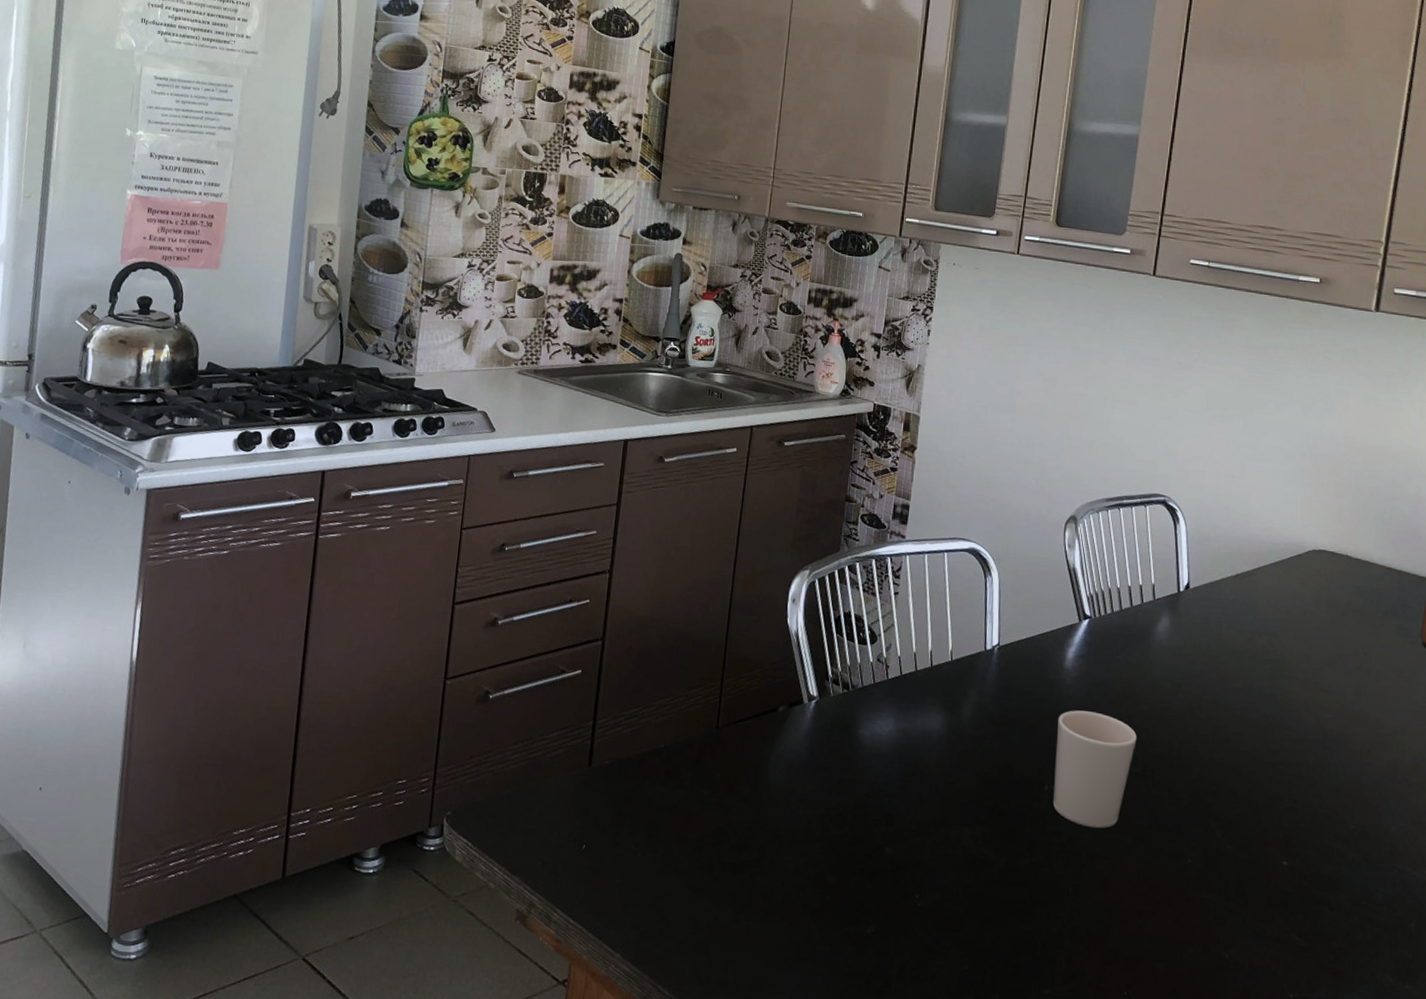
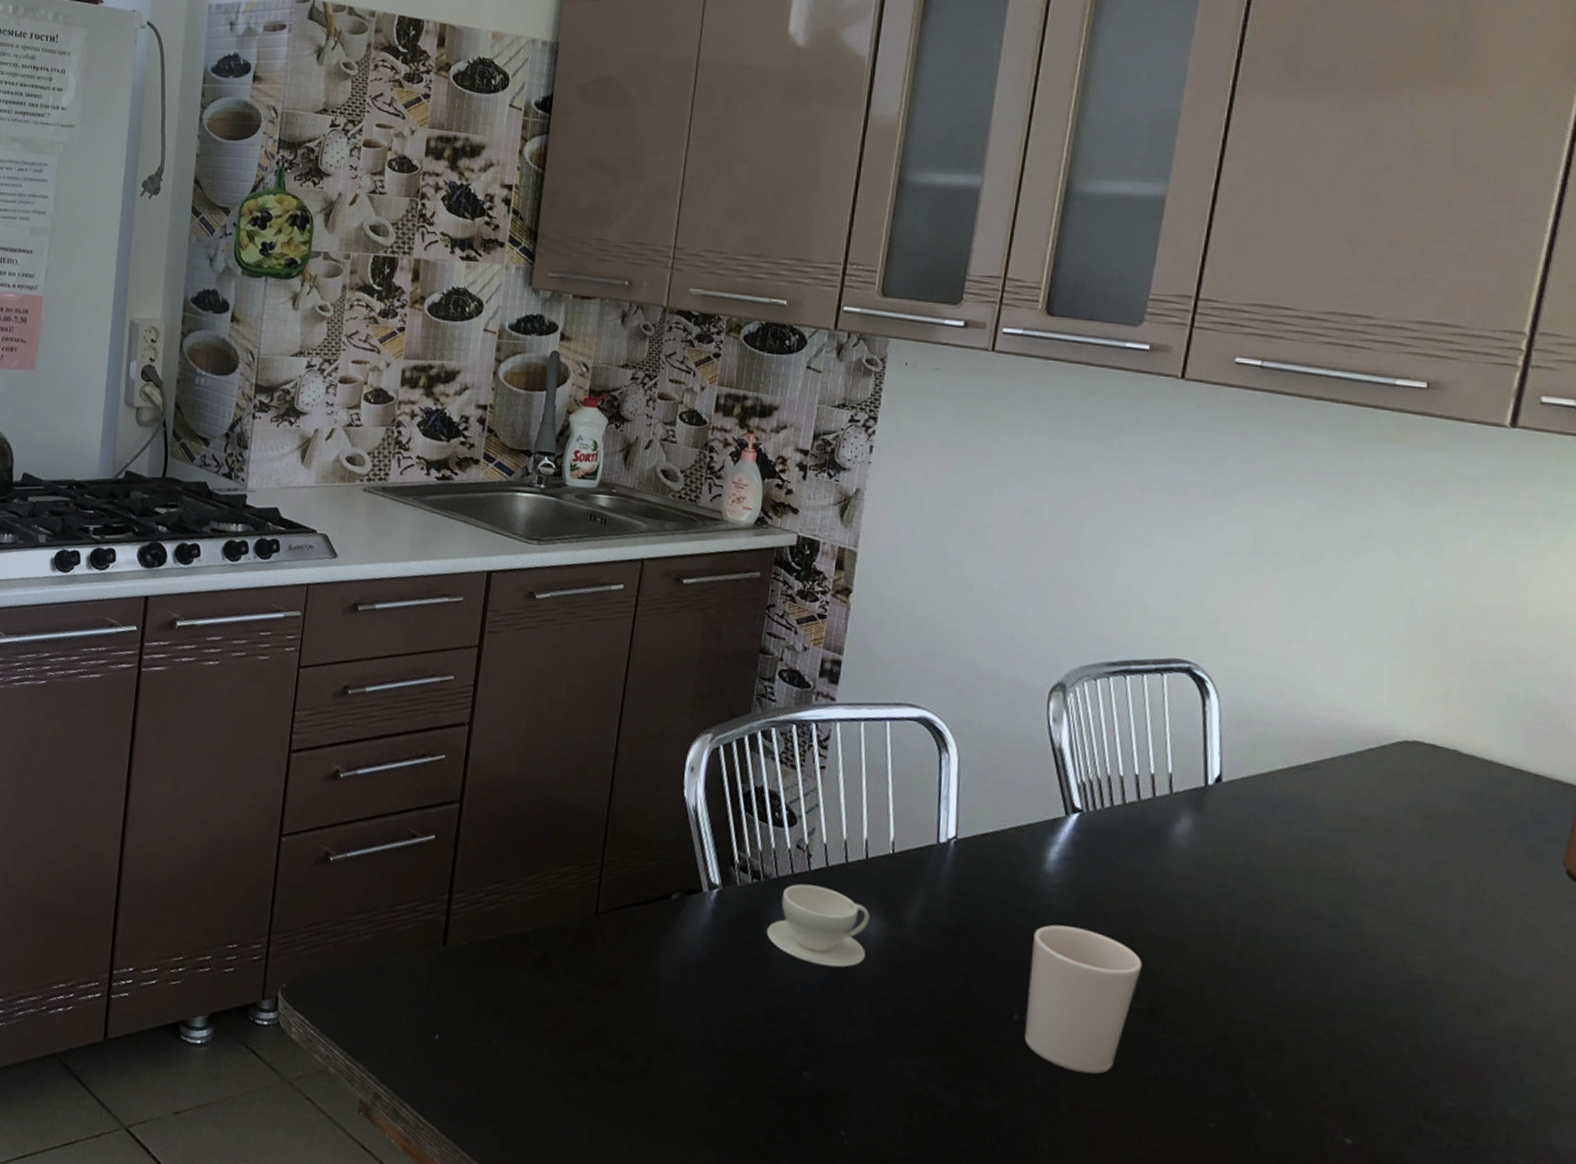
teacup: none [854,691,935,759] -> present [766,884,870,968]

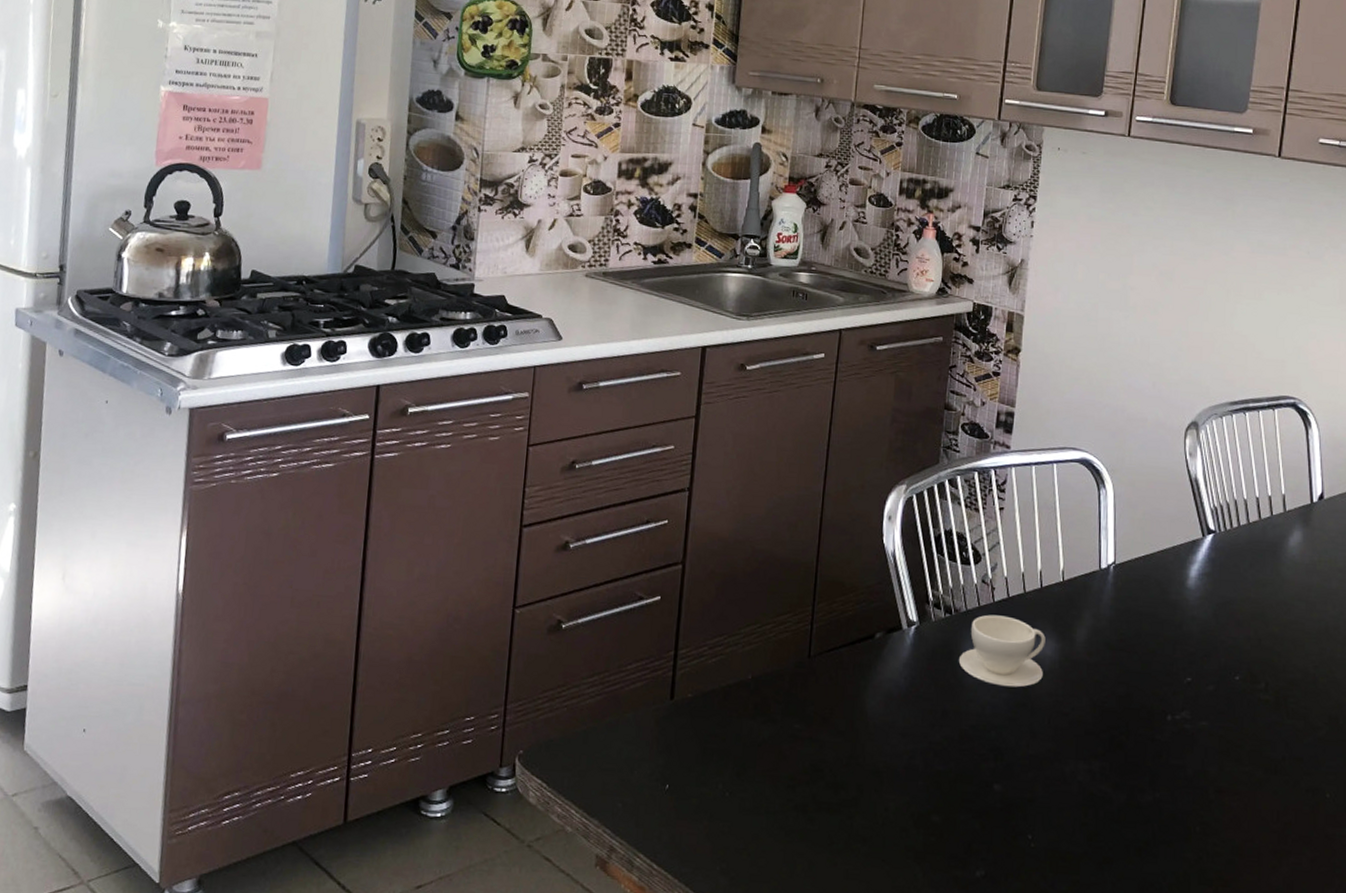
mug: present [1024,924,1142,1074] -> none [1176,633,1268,761]

